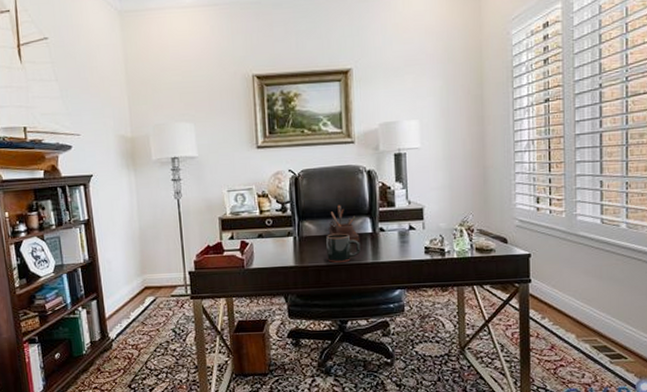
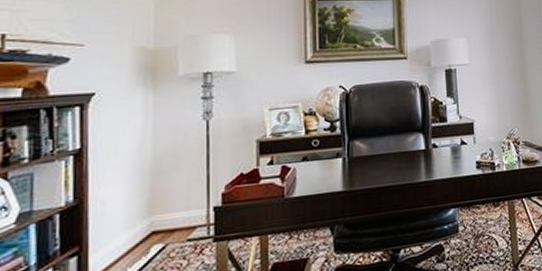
mug: present [325,233,361,263] -> none [377,151,414,184]
desk organizer: present [328,205,360,242] -> none [380,121,413,160]

